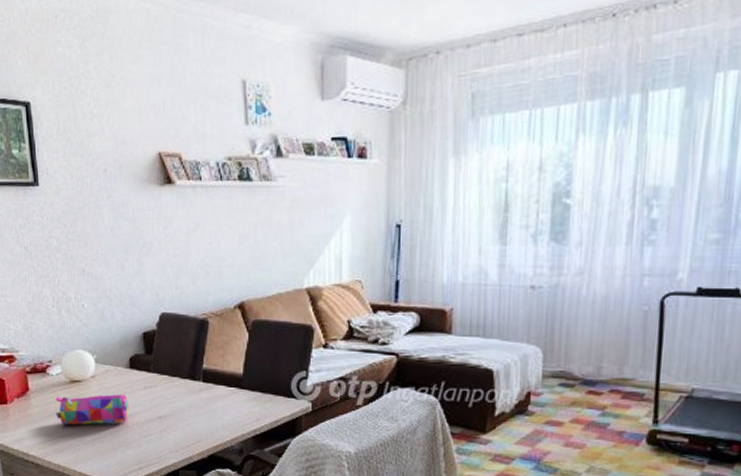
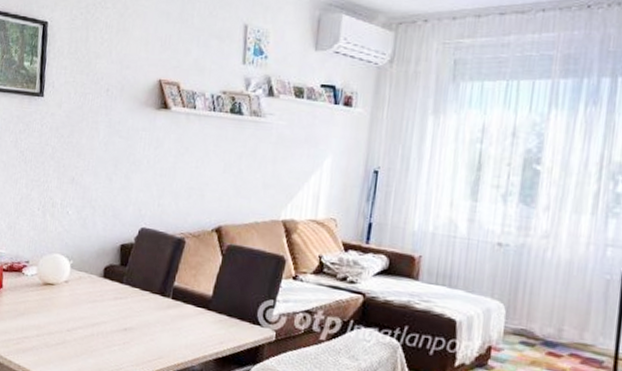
pencil case: present [56,394,129,426] -> none [24,296,98,330]

